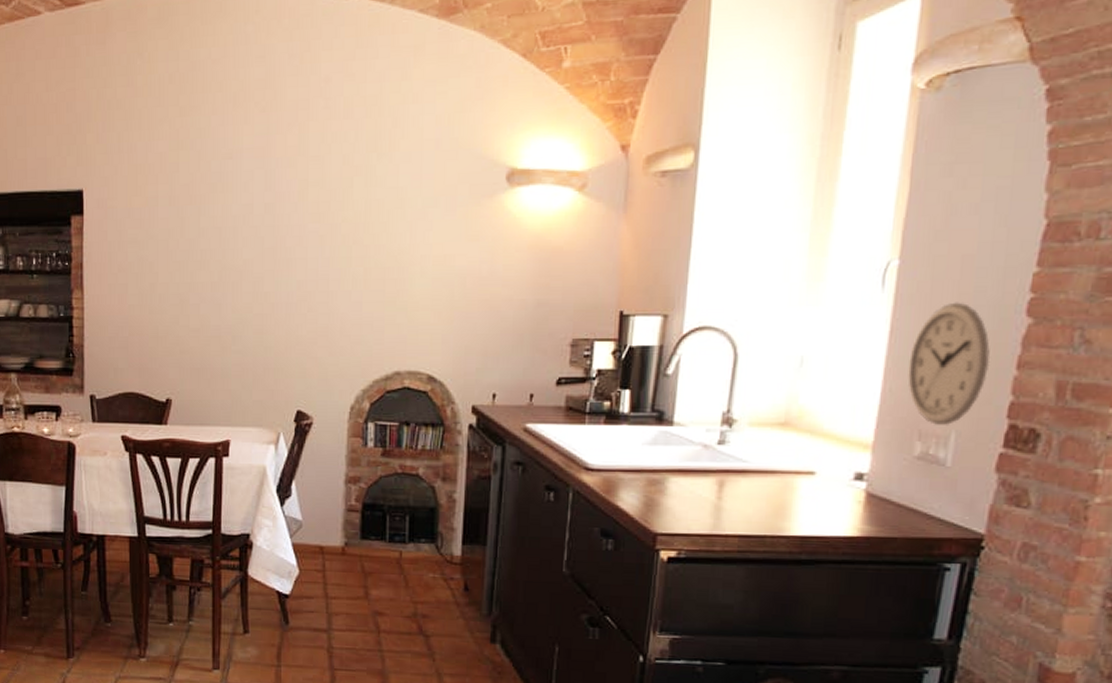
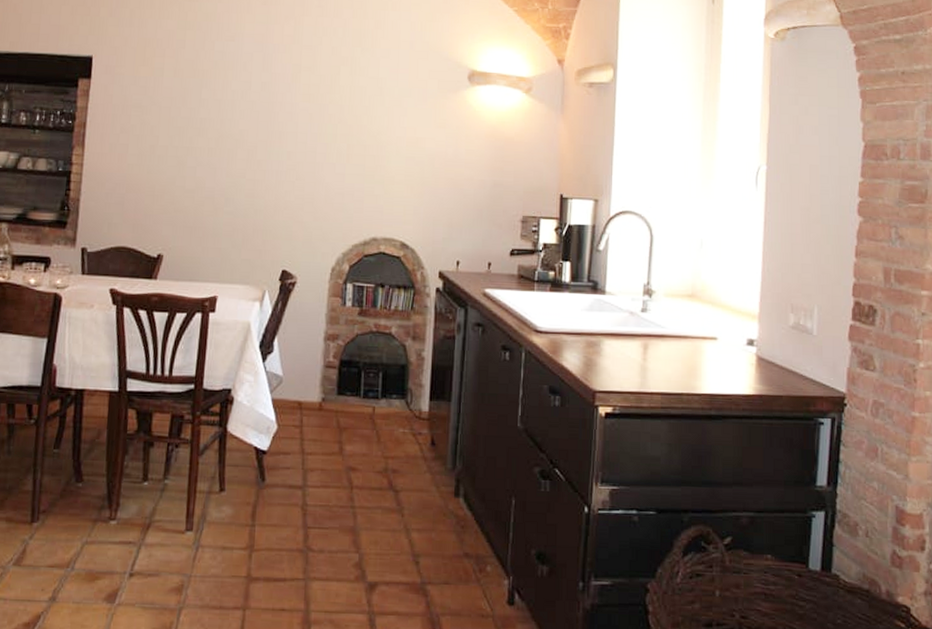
wall clock: present [907,302,991,425] -> none [780,201,837,300]

